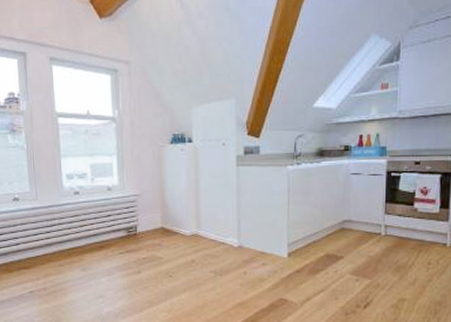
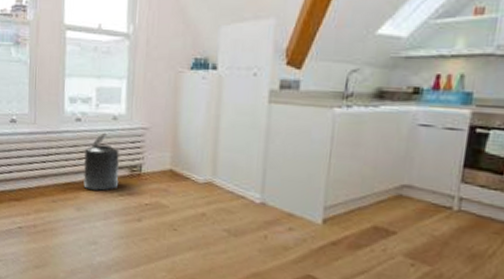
trash can: none [85,202,118,251] -> present [83,132,120,191]

